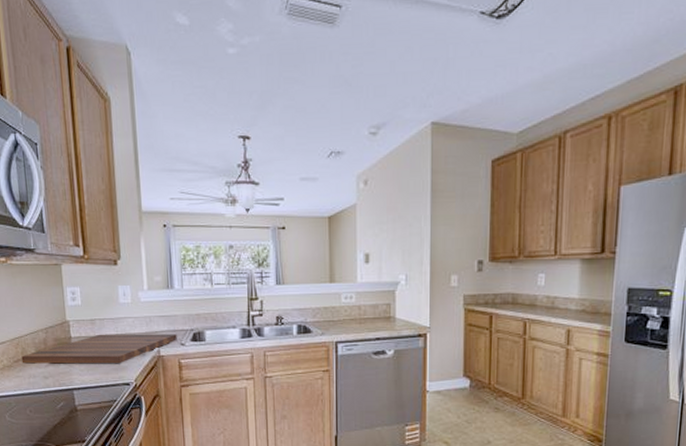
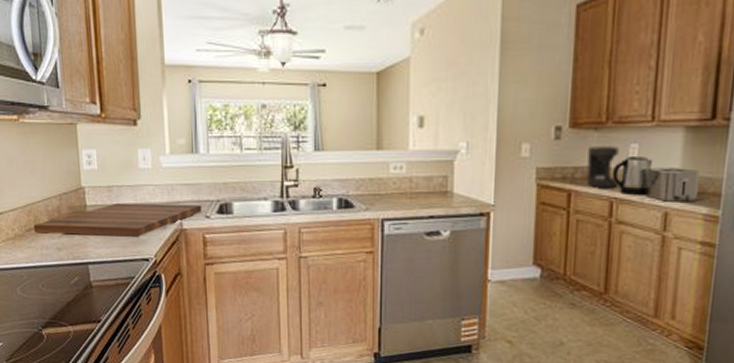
coffee maker: none [504,276,530,311] -> present [586,146,620,189]
kettle: none [525,283,557,317] -> present [612,155,654,196]
toaster: none [551,293,594,322] -> present [645,167,700,204]

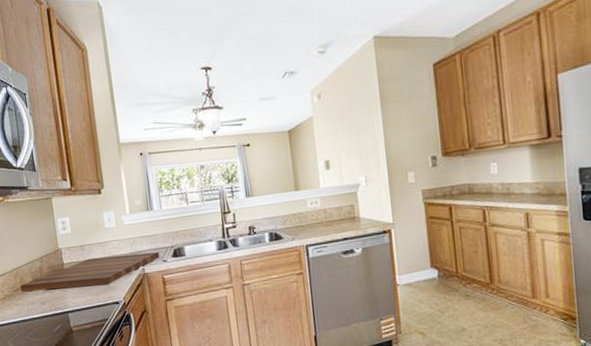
coffee maker: present [586,146,620,189] -> none [459,166,486,201]
kettle: present [612,155,654,196] -> none [480,171,510,204]
toaster: present [645,167,700,204] -> none [507,176,550,206]

